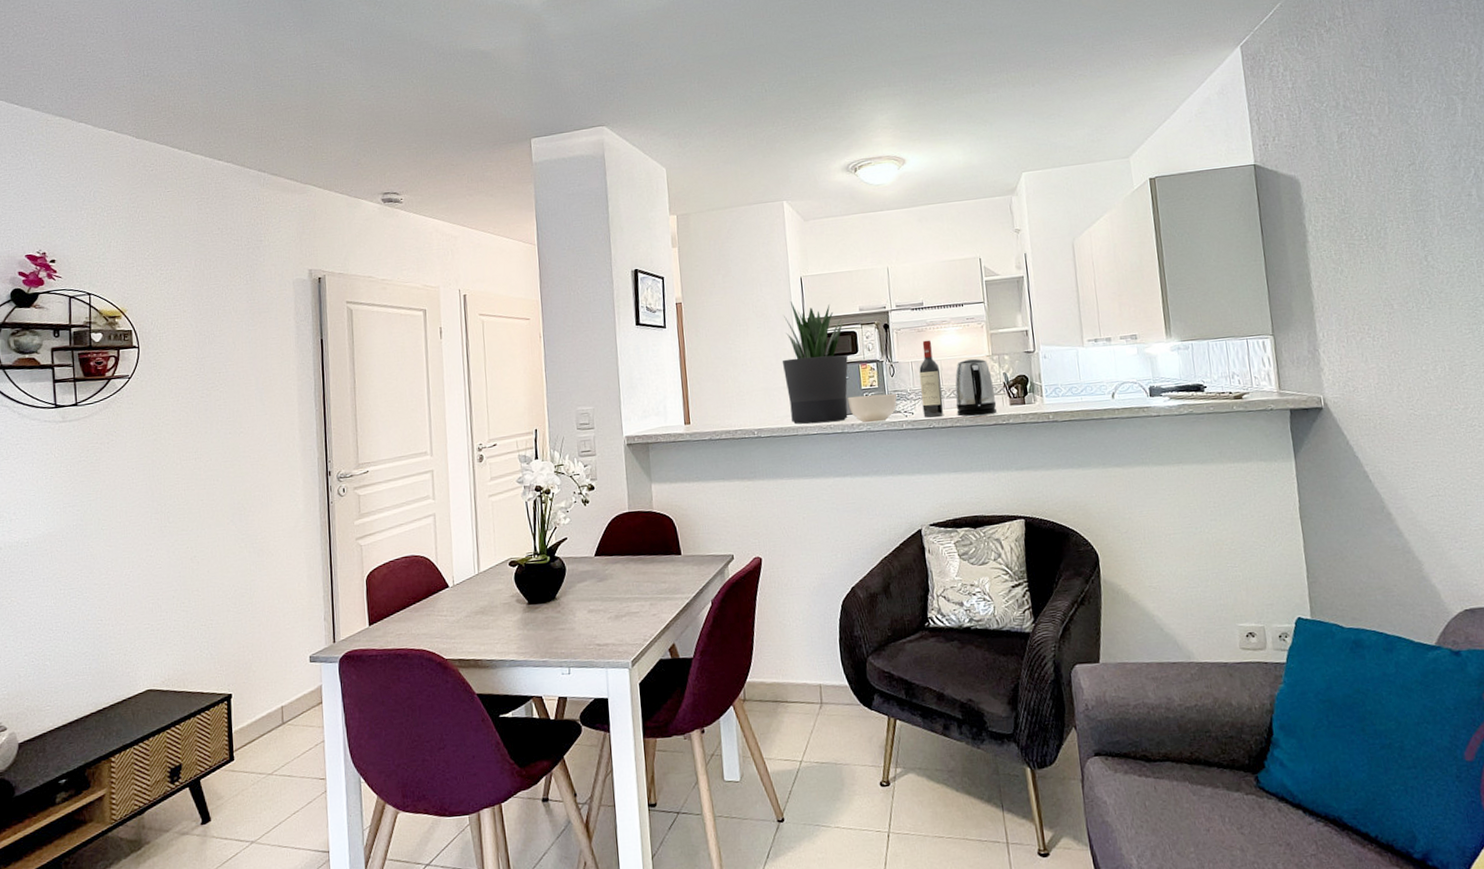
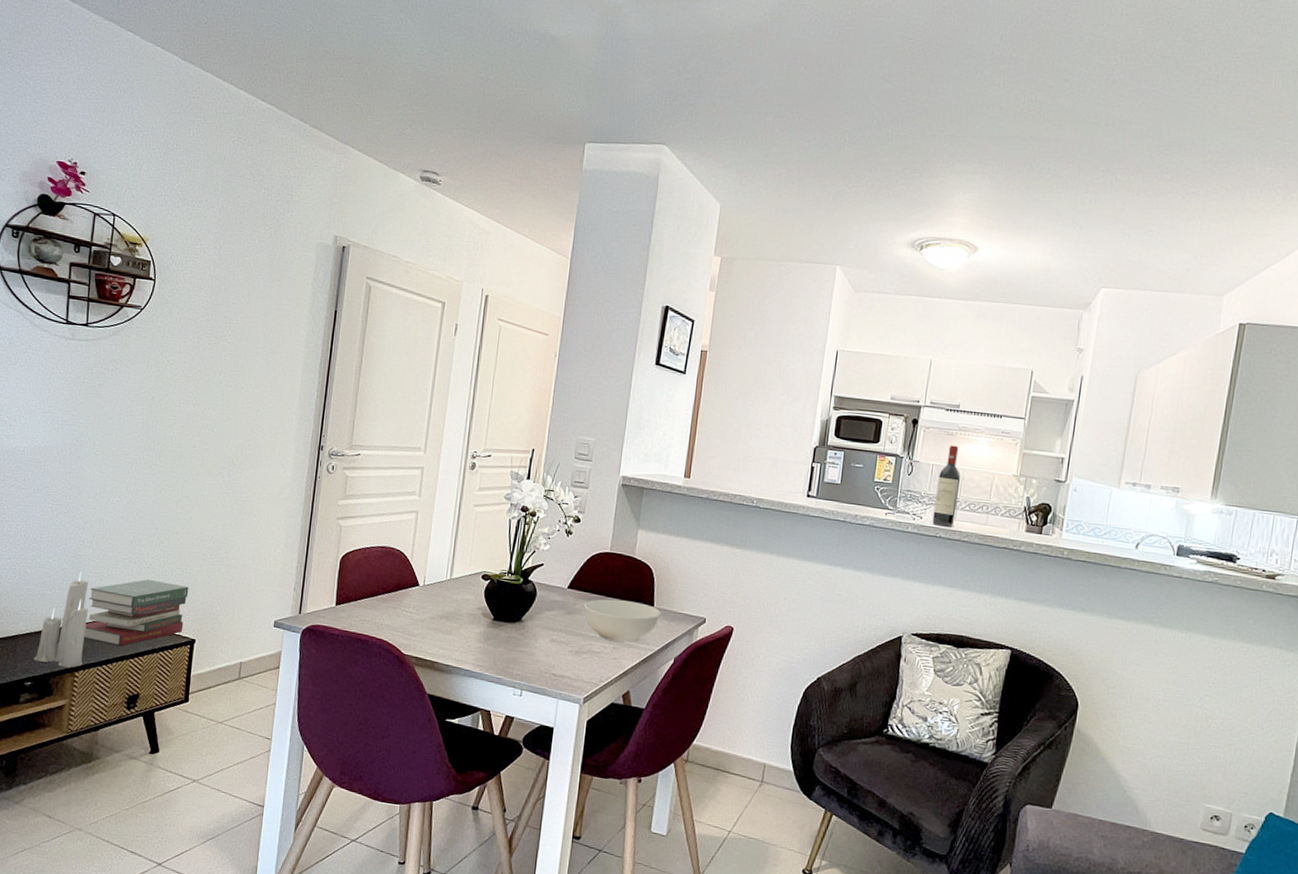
candle: none [65,651,118,756] -> present [34,571,89,668]
books: none [114,641,218,720] -> present [83,579,189,646]
bowl: none [614,554,690,598] -> present [584,599,661,643]
planter: present [782,301,848,425] -> none [794,374,872,510]
bowl: present [847,393,898,423] -> none [856,486,910,519]
kettle: present [955,358,997,417] -> none [967,474,1014,538]

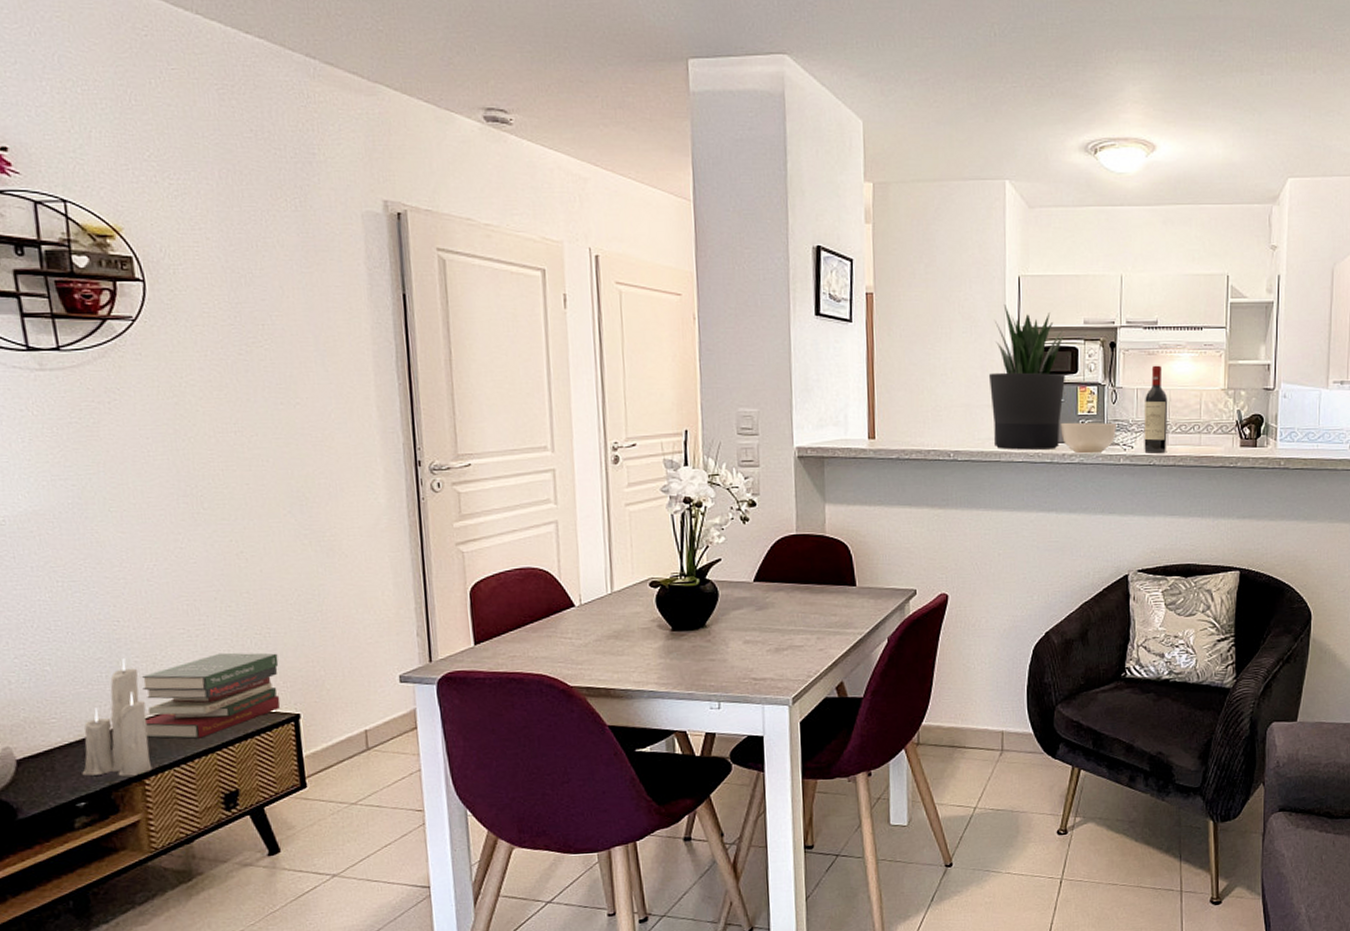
bowl: present [584,599,661,643] -> none [776,584,866,631]
planter: none [794,374,872,510] -> present [988,304,1065,451]
bowl: none [856,486,910,519] -> present [1060,422,1117,454]

